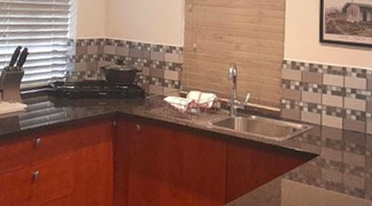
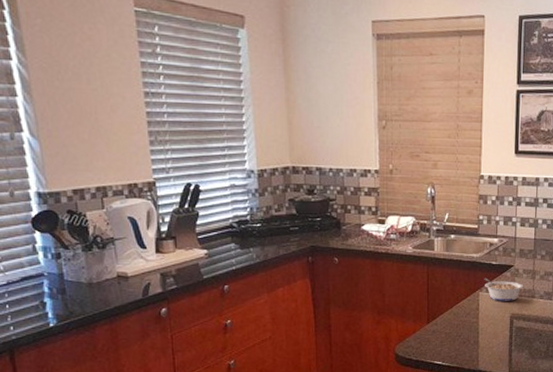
legume: none [286,163,331,193] -> present [484,277,524,301]

